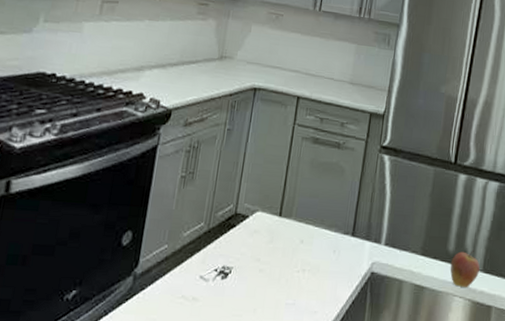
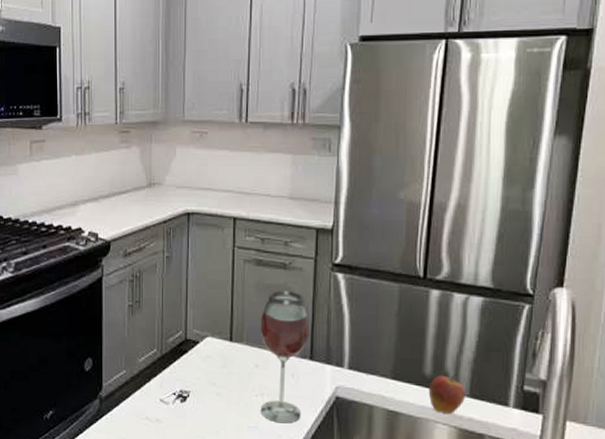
wineglass: none [300,168,356,300] -> present [260,290,310,424]

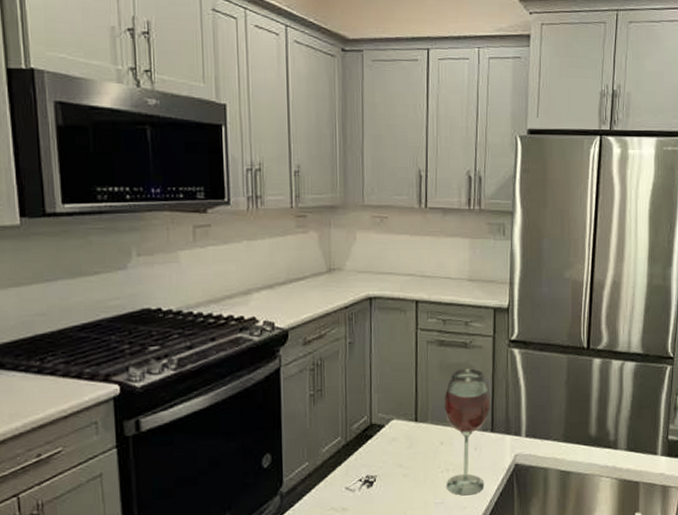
fruit: present [428,373,465,414] -> none [594,430,623,468]

